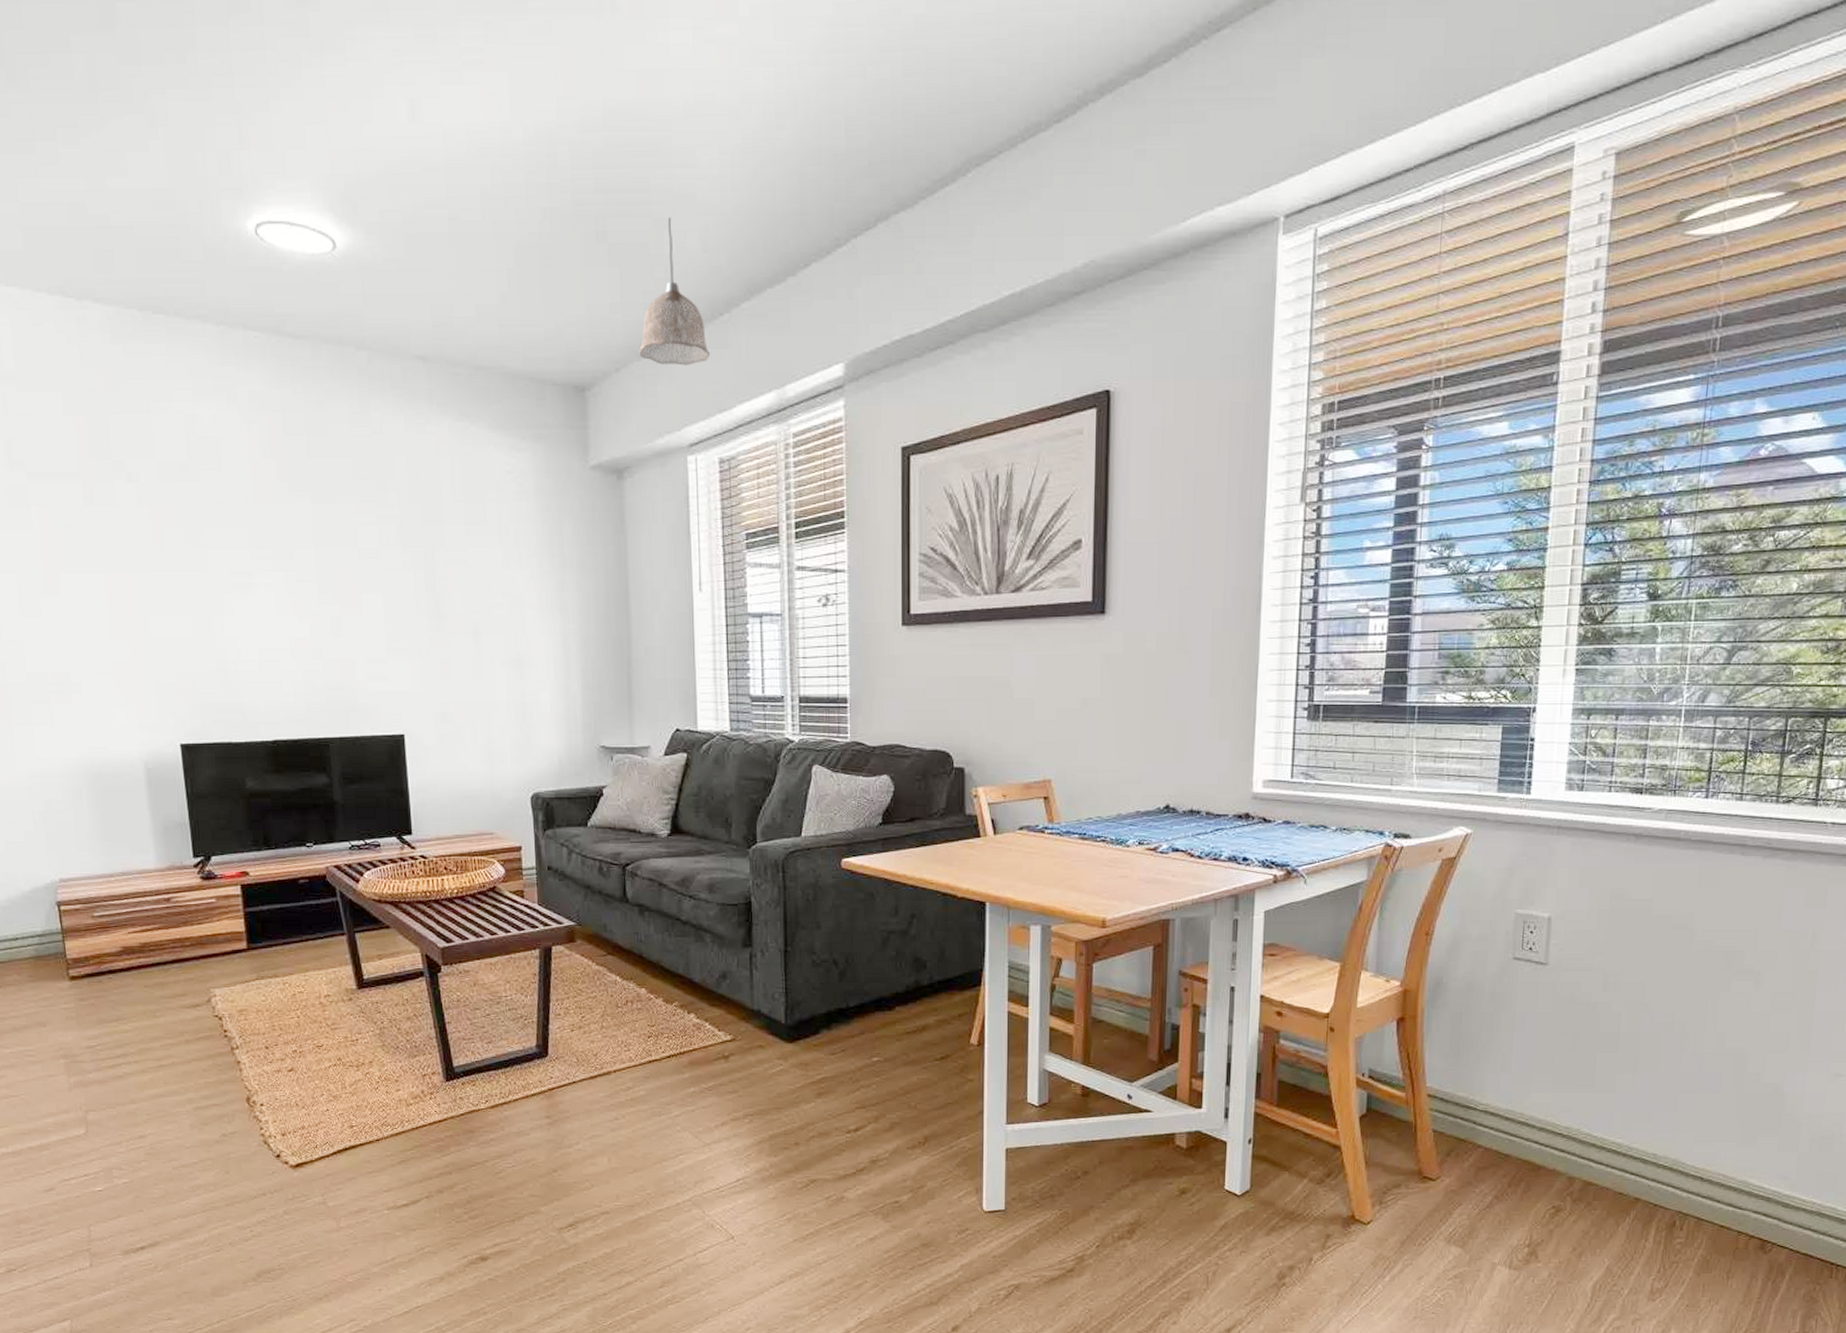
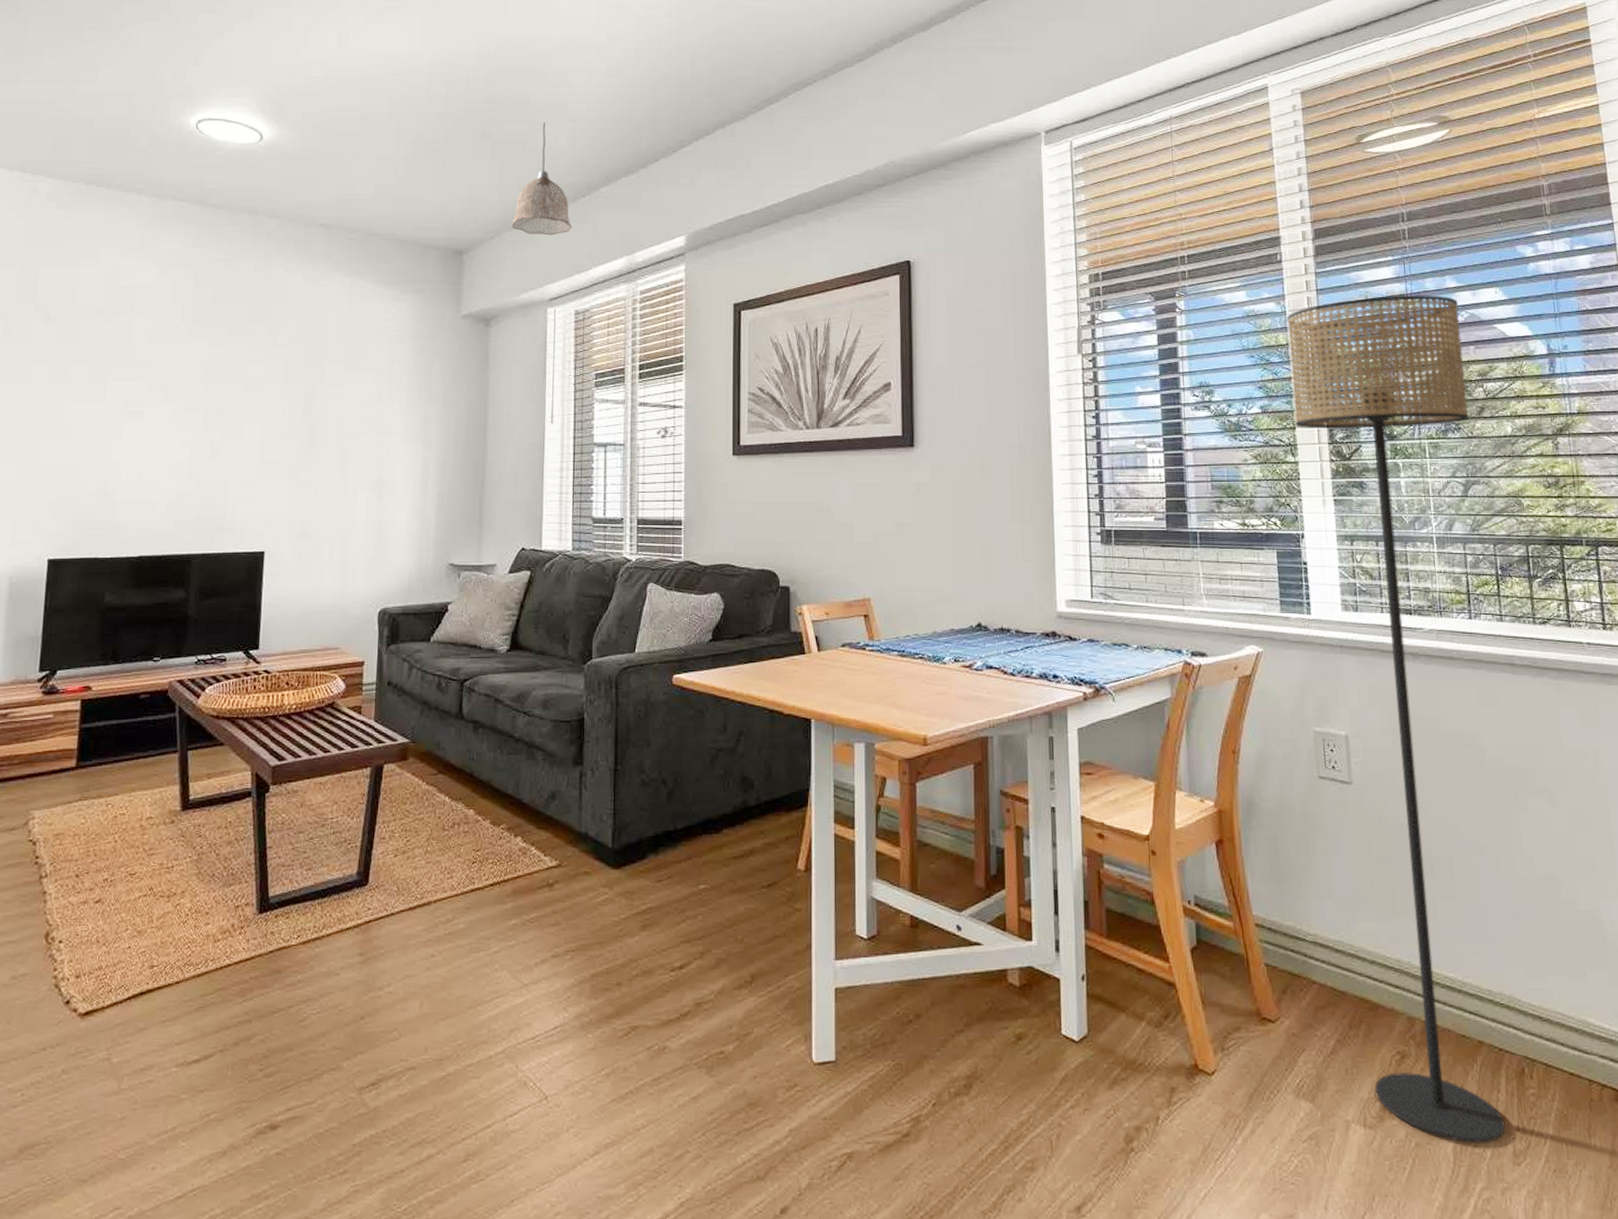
floor lamp: none [1524,423,1765,1283] -> present [1287,295,1505,1143]

